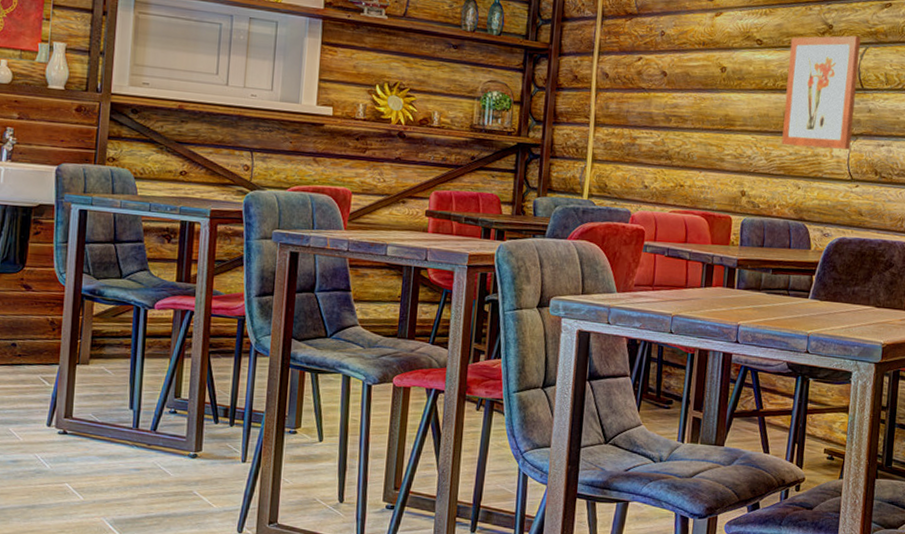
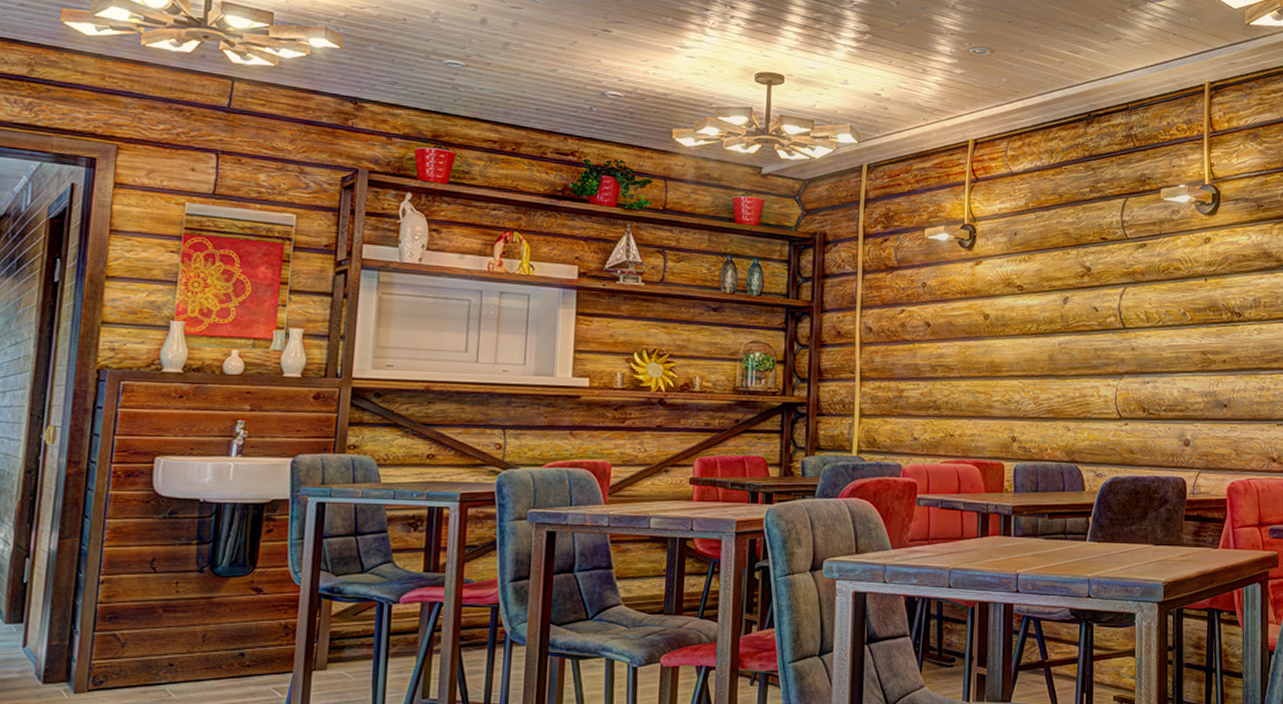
wall art: present [781,35,861,150] -> none [1049,277,1119,389]

